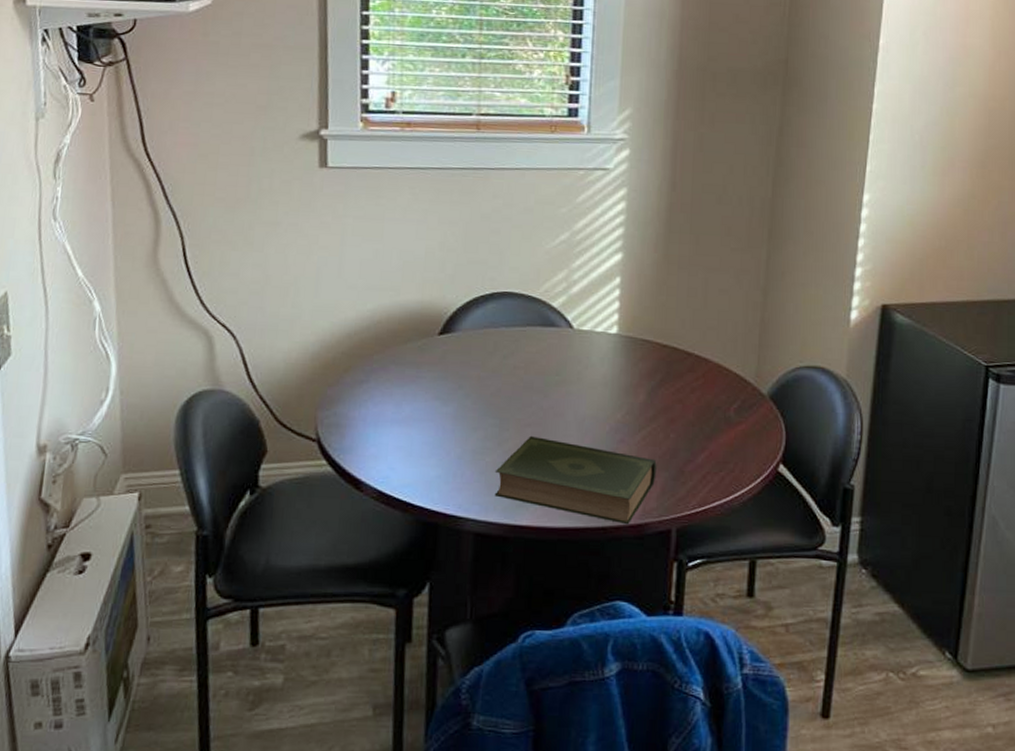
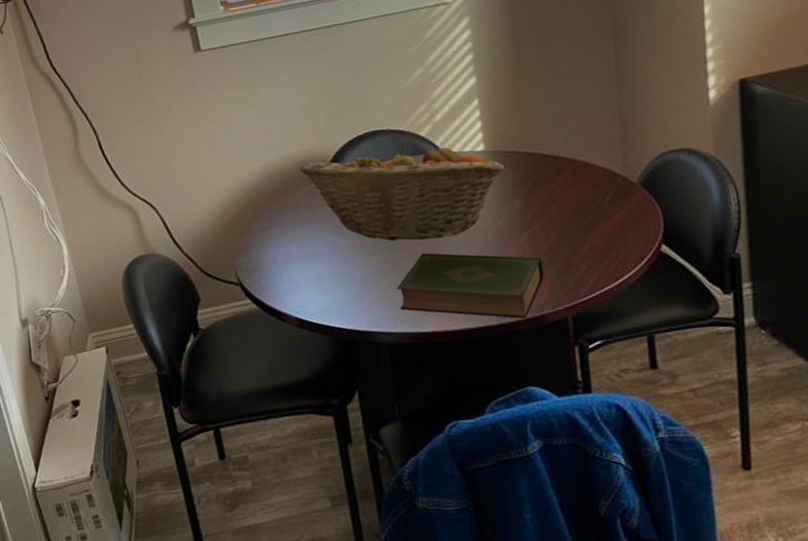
fruit basket: none [412,310,635,422] -> present [298,143,505,241]

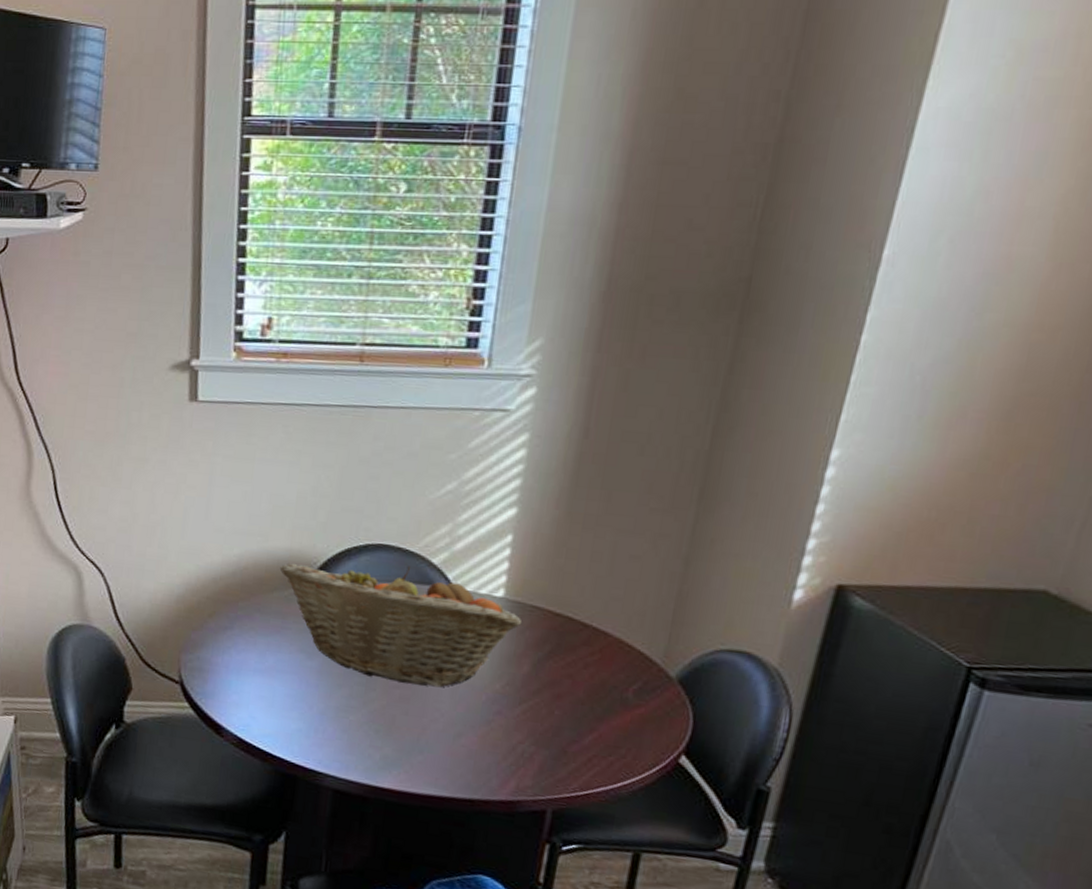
book: present [397,253,545,319] -> none [356,698,537,800]

